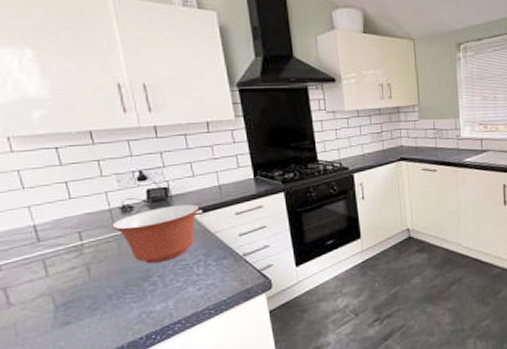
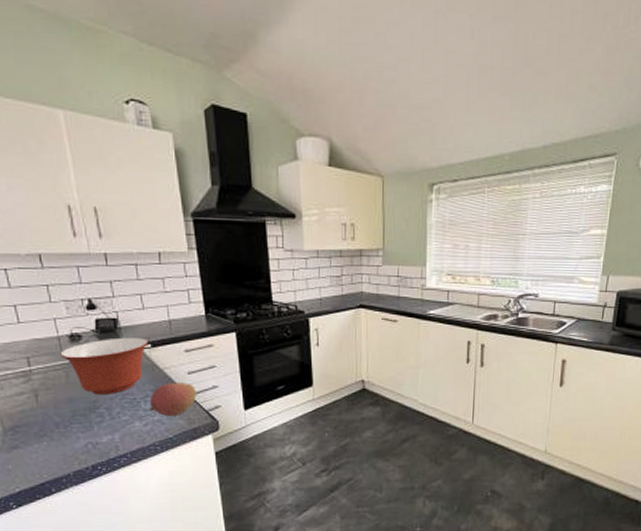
fruit: none [202,244,248,279] -> present [149,383,196,416]

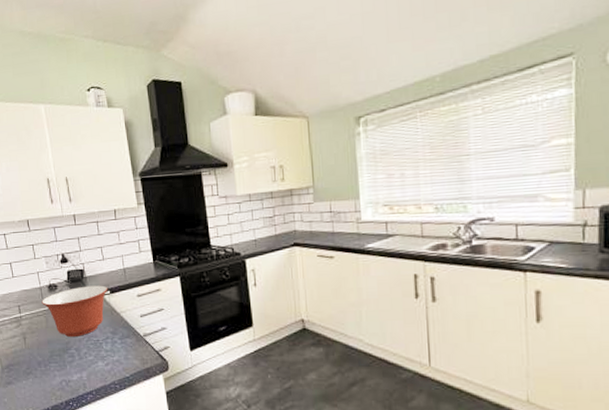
fruit: present [149,383,196,416] -> none [110,325,148,356]

